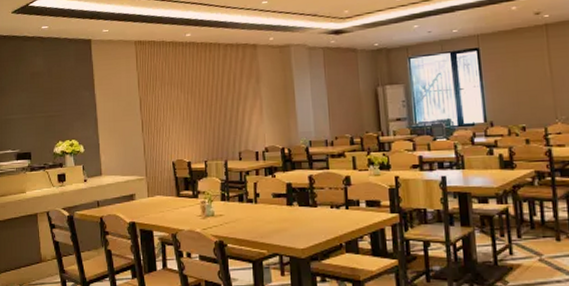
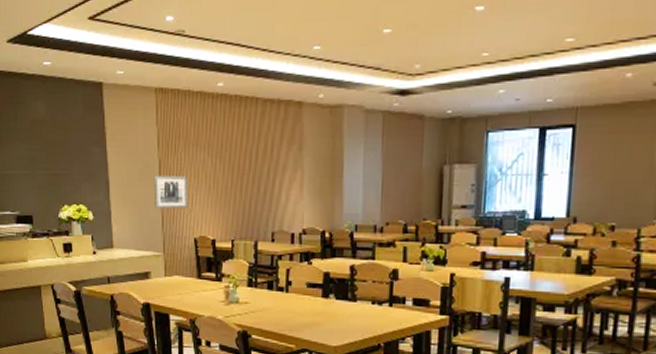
wall art: none [135,110,166,139] -> present [153,175,189,208]

